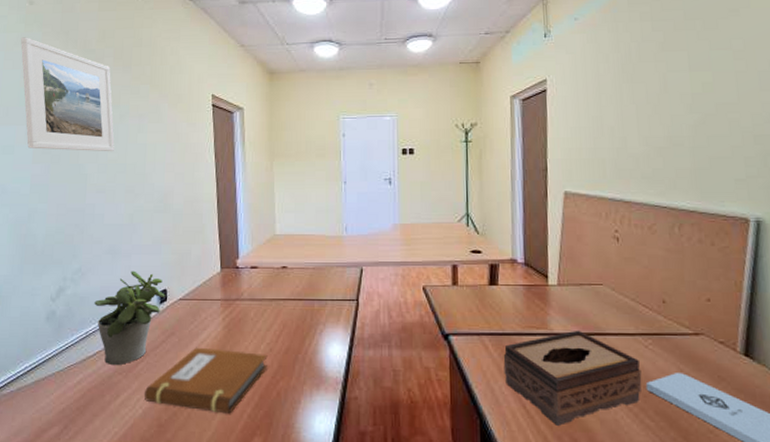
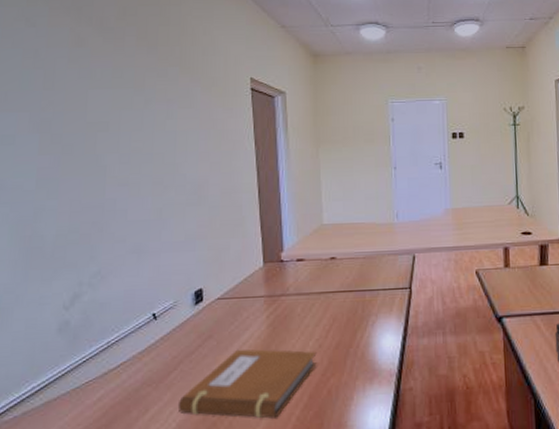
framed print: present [21,37,115,152] -> none [22,12,139,141]
potted plant: present [94,270,166,366] -> none [117,270,202,377]

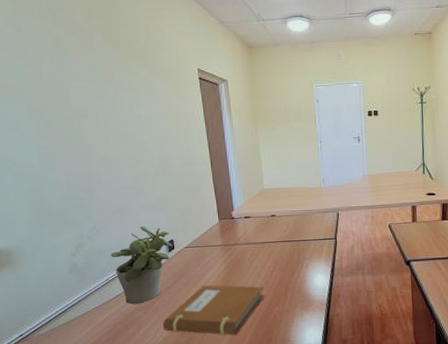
potted plant: none [117,270,202,377] -> present [111,226,173,305]

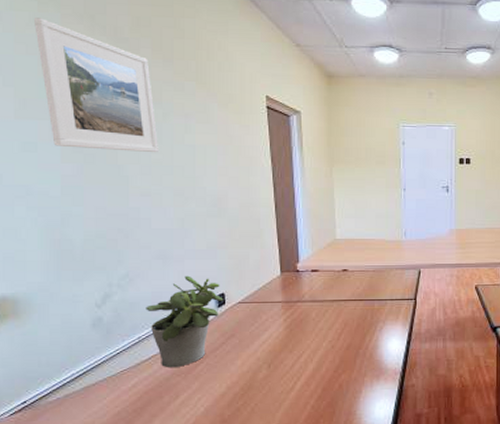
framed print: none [10,18,113,124] -> present [34,17,158,153]
notebook: present [162,284,265,335] -> none [205,347,330,406]

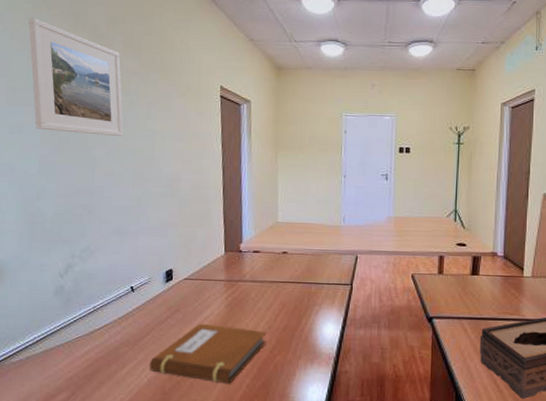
potted plant: present [146,275,224,368] -> none [102,251,172,338]
notebook: none [205,347,330,406] -> present [149,323,267,384]

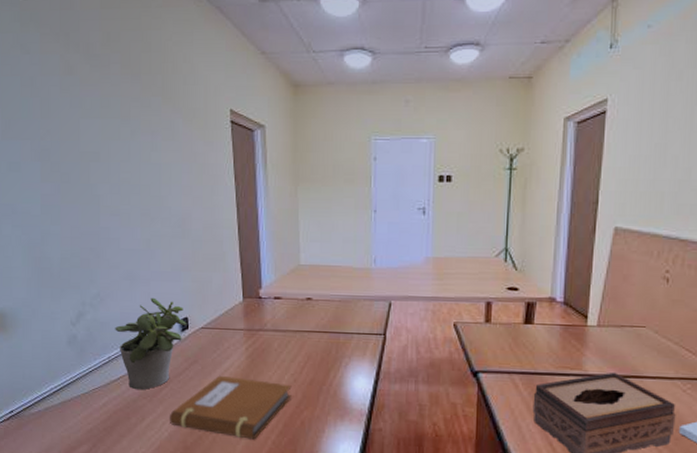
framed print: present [28,17,124,137] -> none [18,39,127,172]
potted plant: none [102,251,172,338] -> present [115,297,187,391]

